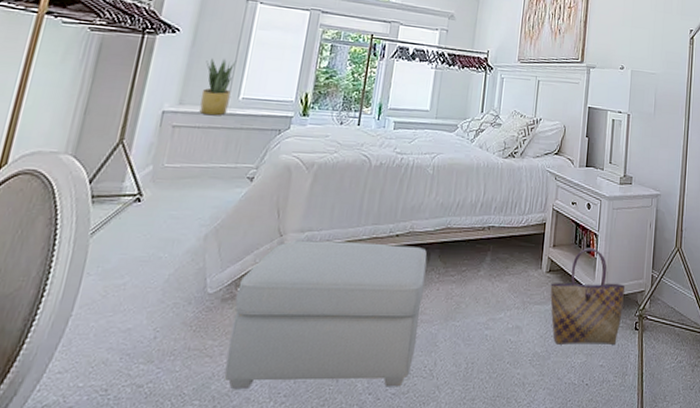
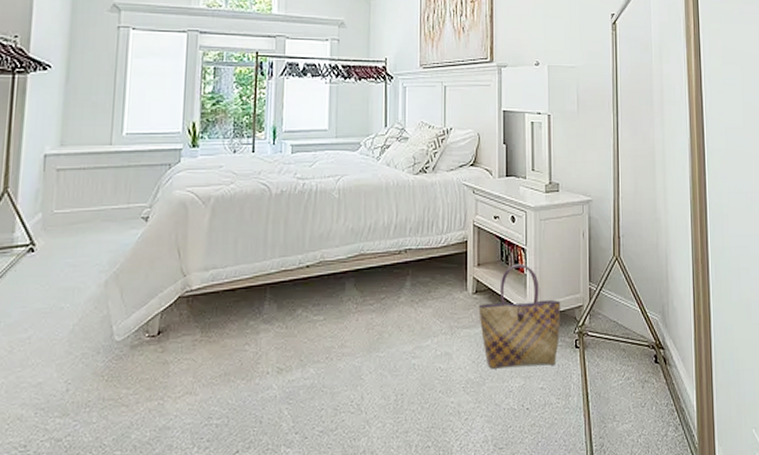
planter: present [199,58,237,116] -> none [82,93,115,155]
ottoman: present [223,240,428,389] -> none [143,276,342,437]

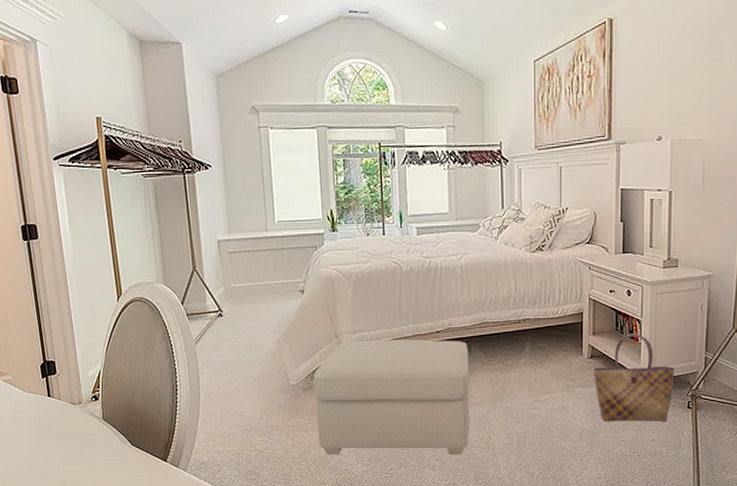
ottoman: none [143,276,342,437] -> present [312,339,470,455]

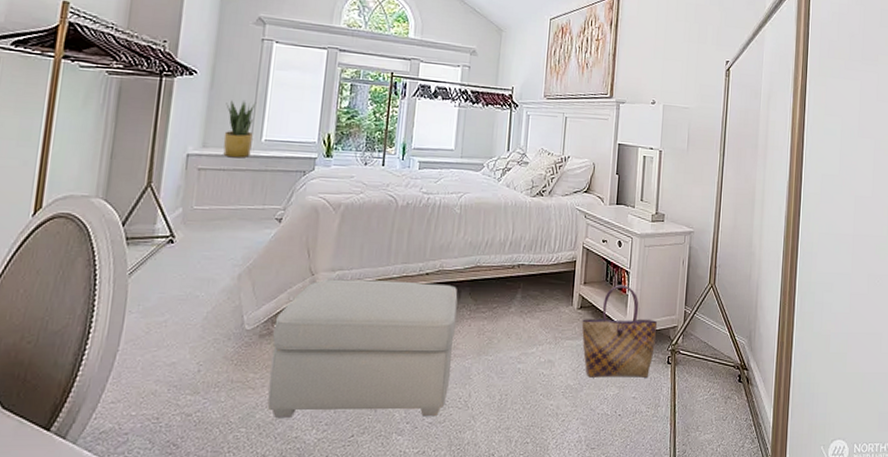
planter: none [240,187,268,240] -> present [223,100,256,158]

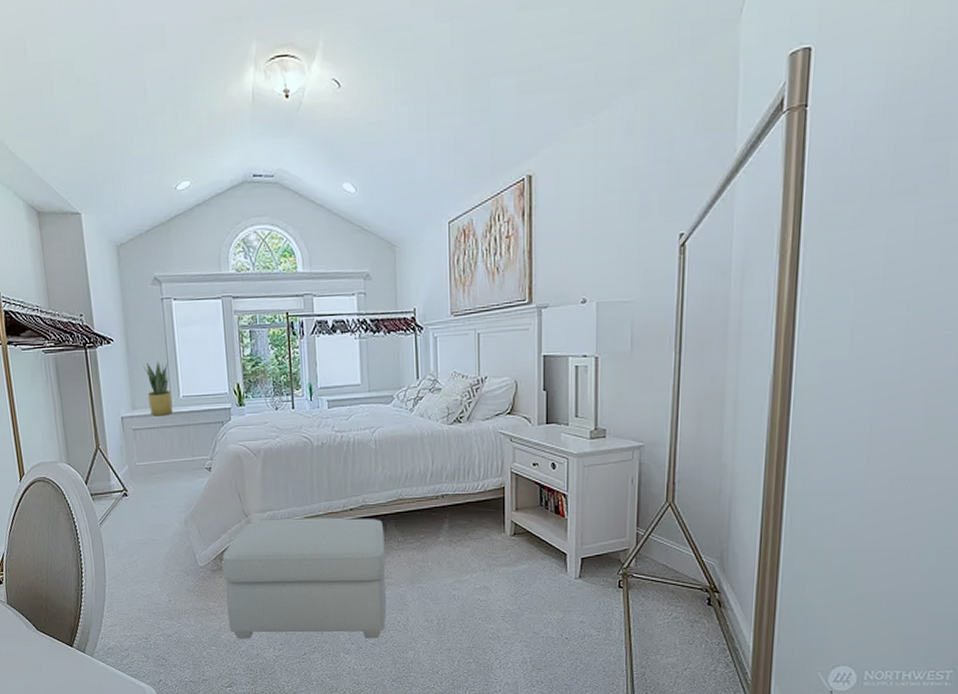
tote bag: present [581,285,657,378] -> none [517,509,603,603]

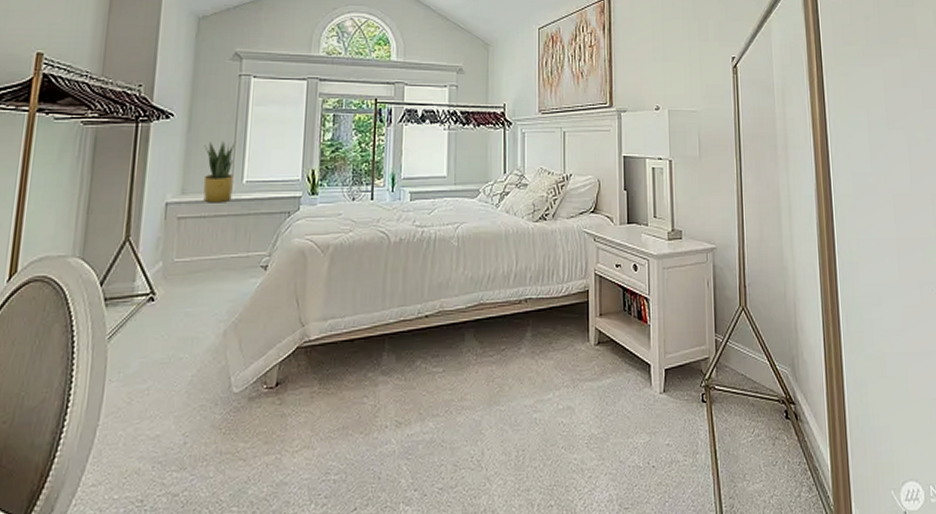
ottoman: present [221,517,386,639] -> none [260,326,462,492]

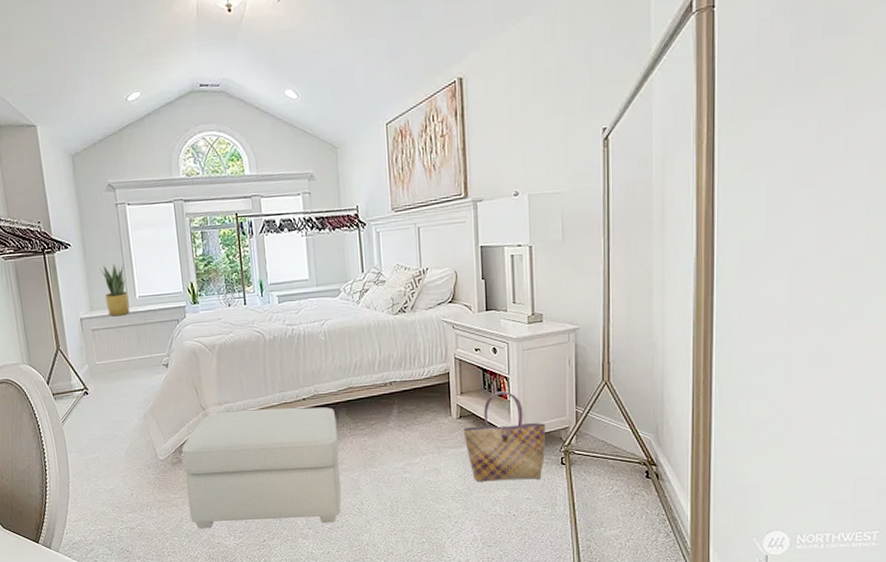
ottoman: none [260,326,462,492] -> present [181,407,341,528]
tote bag: none [601,314,686,424] -> present [463,391,546,482]

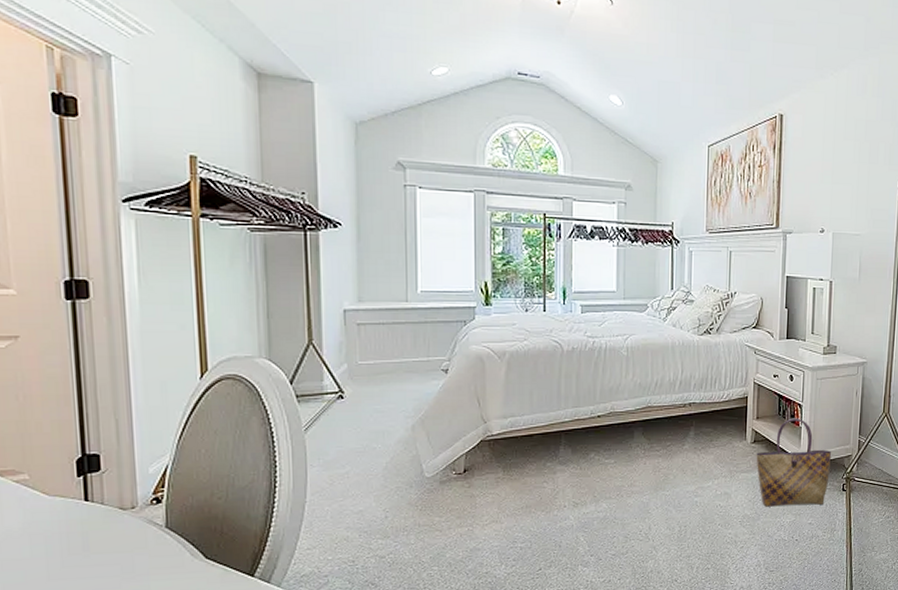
planter: present [100,263,130,317] -> none [376,252,408,311]
ottoman: present [181,407,341,528] -> none [452,424,631,556]

